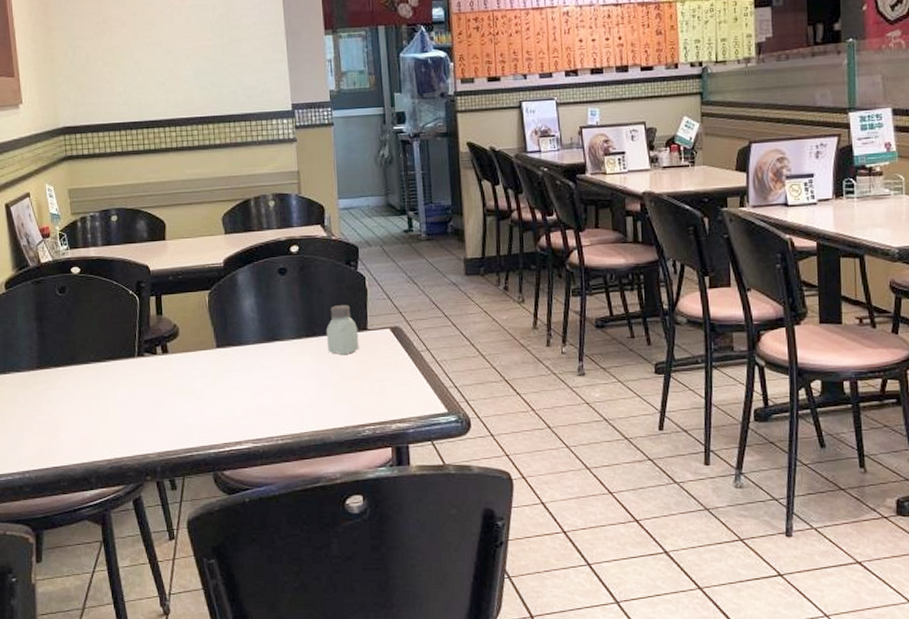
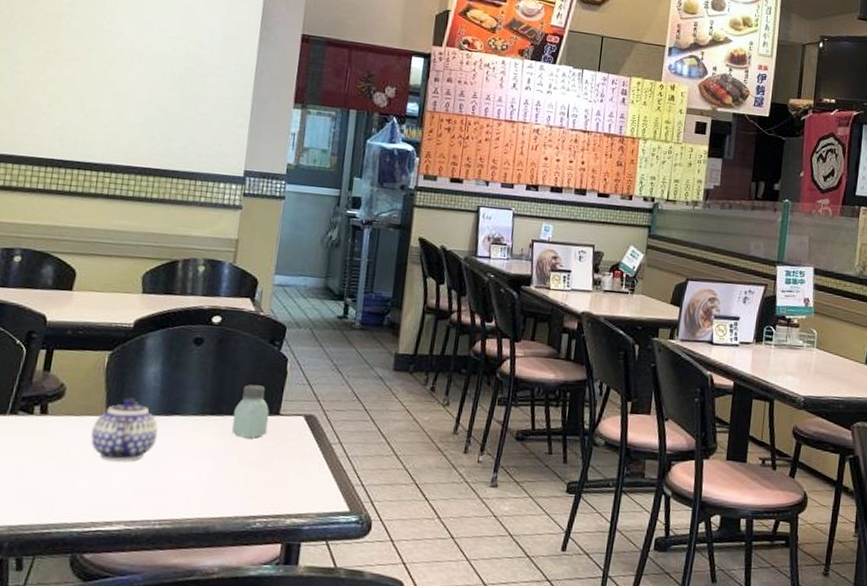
teapot: none [207,329,265,388] -> present [90,397,158,462]

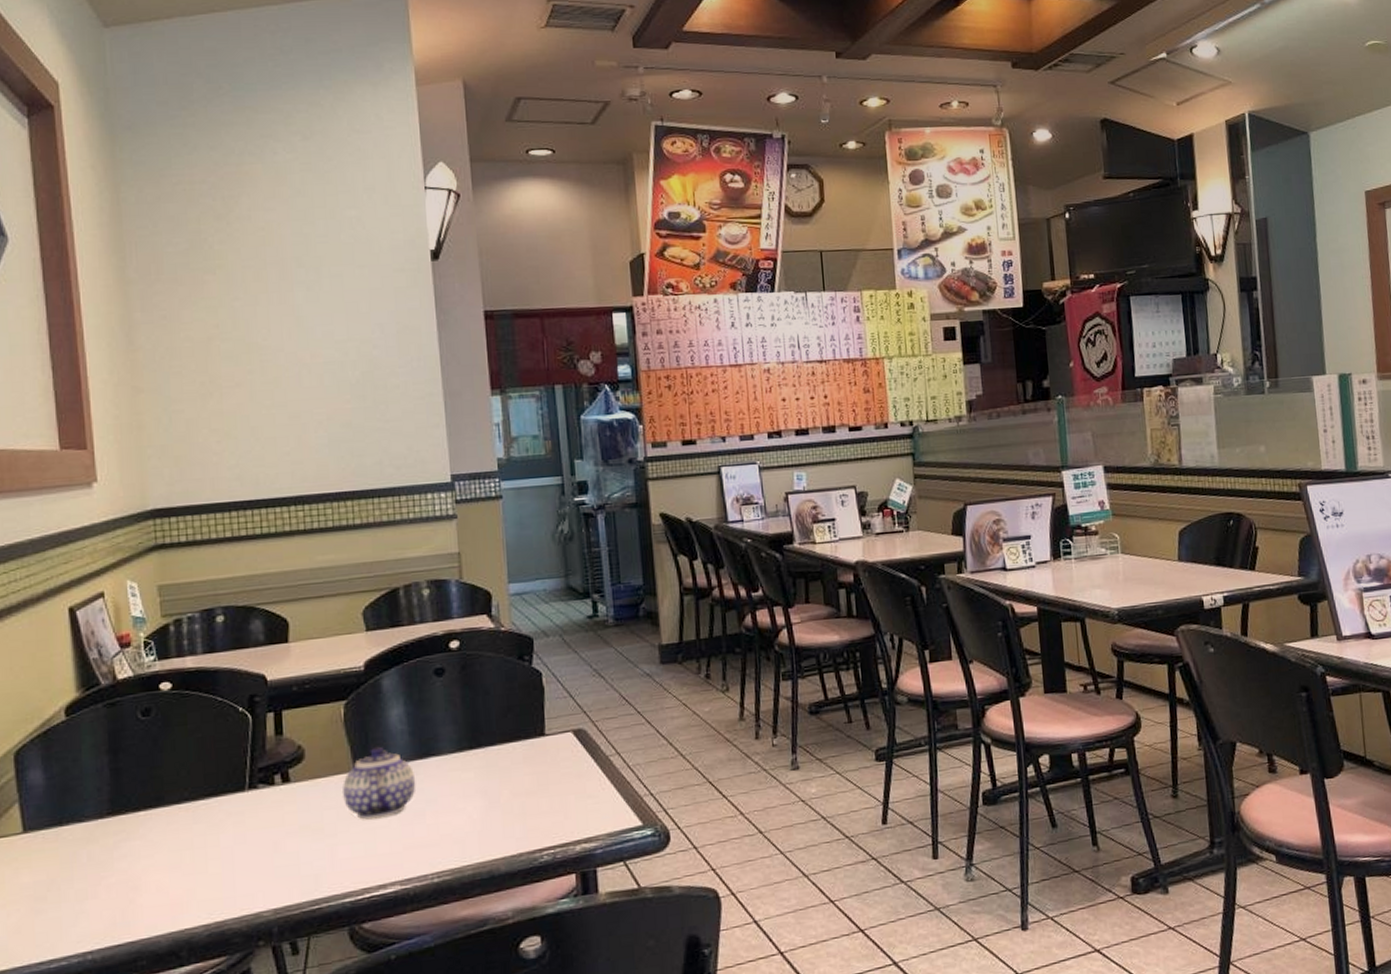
saltshaker: present [232,384,270,438] -> none [493,707,535,767]

